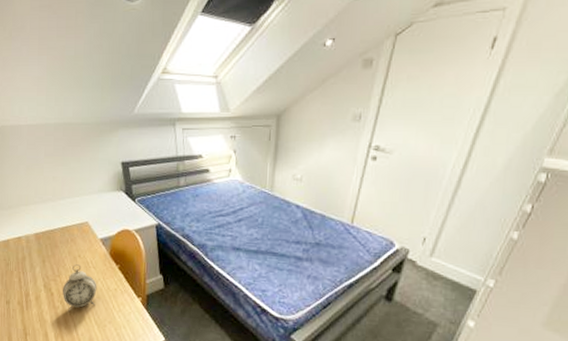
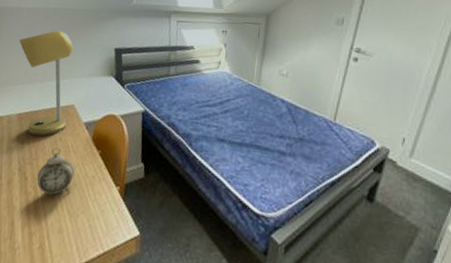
desk lamp: none [24,147,82,255] -> present [19,30,73,137]

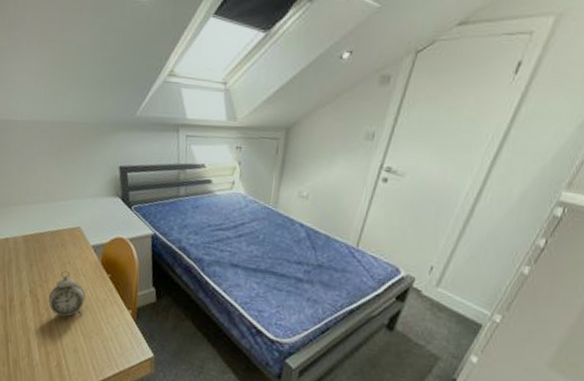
desk lamp: present [19,30,73,137] -> none [17,146,75,260]

